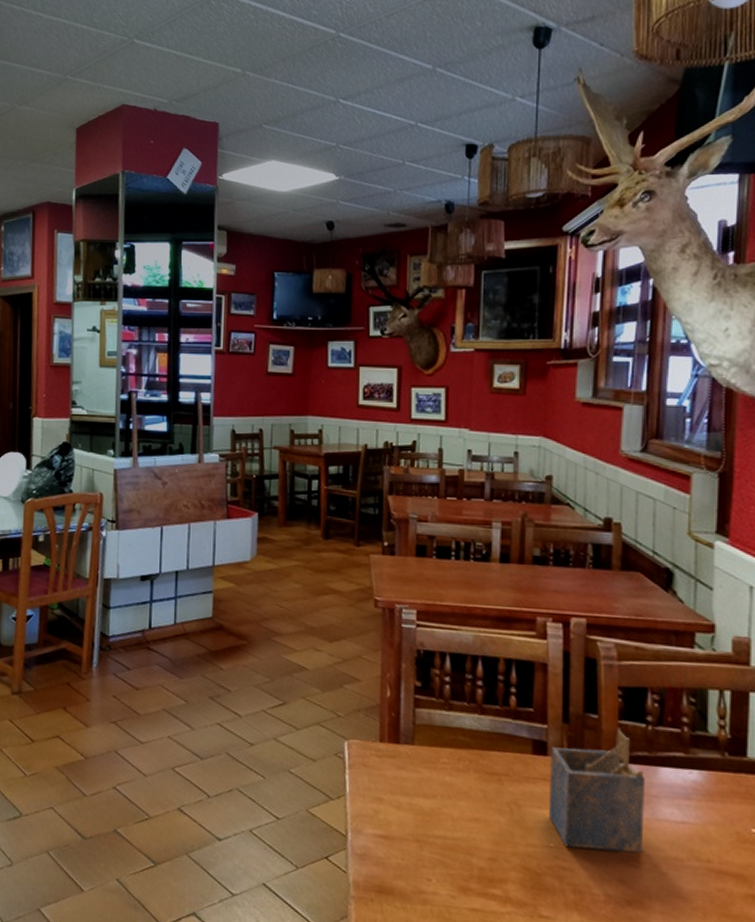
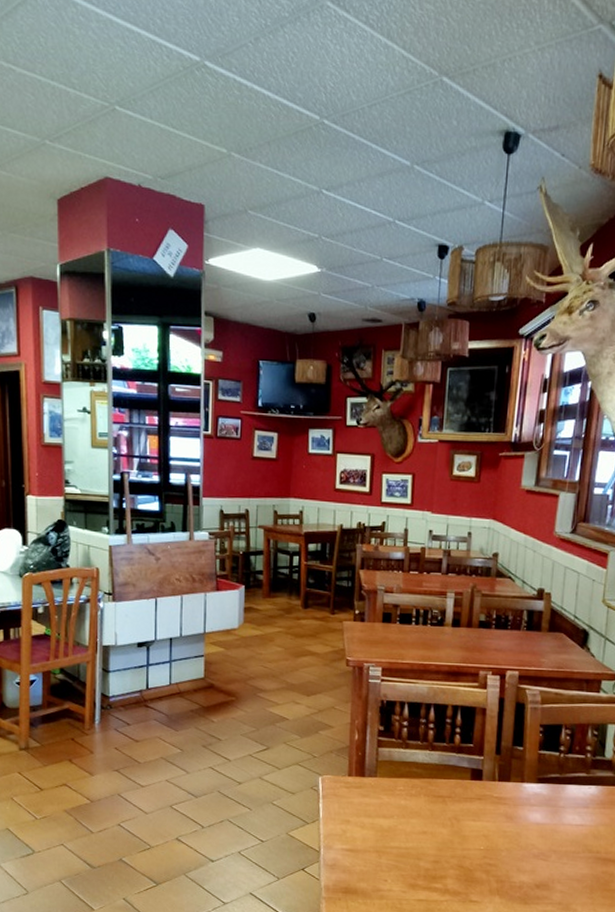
napkin holder: present [548,727,645,853] -> none [480,756,556,850]

